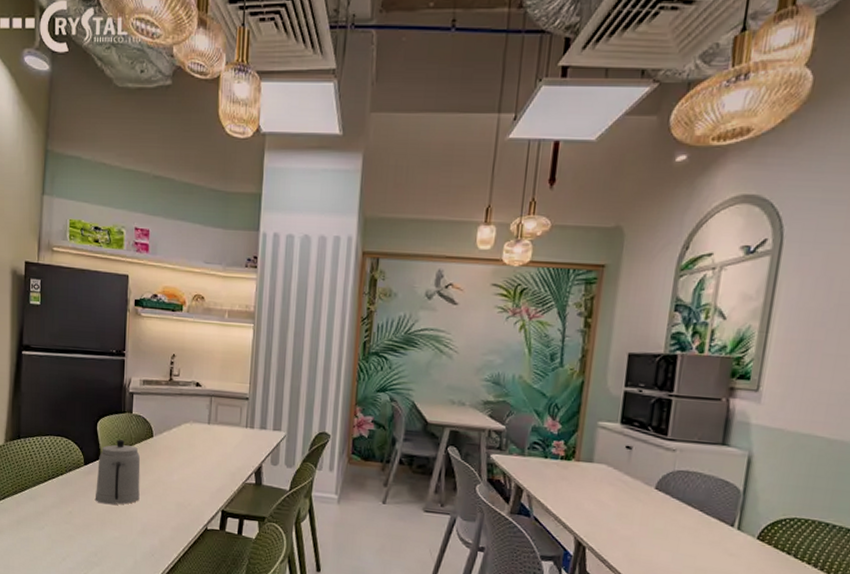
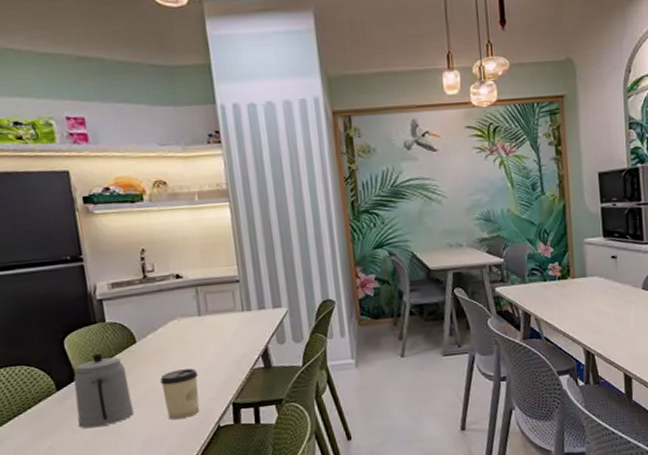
cup: none [165,469,198,515] -> present [159,368,200,420]

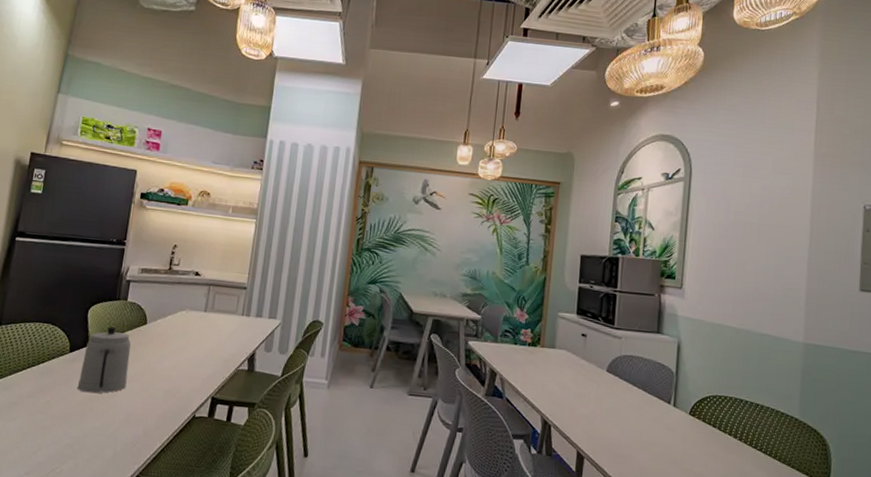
cup: present [159,368,200,420] -> none [153,356,190,402]

